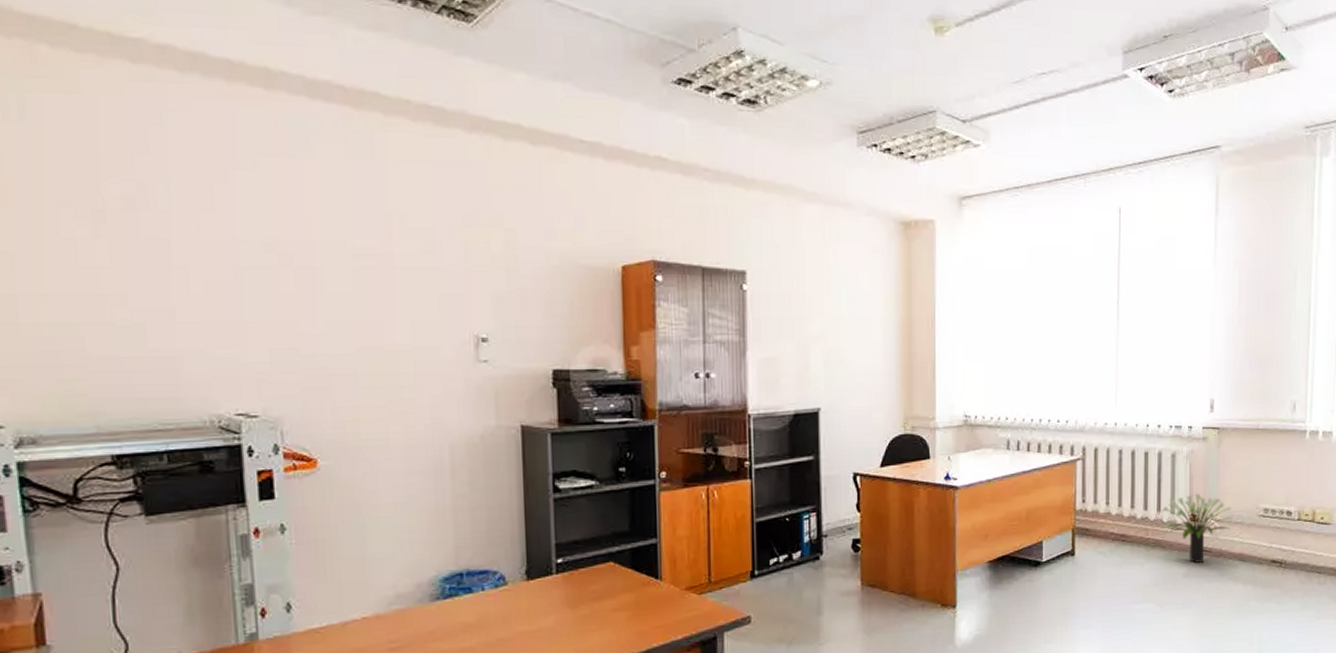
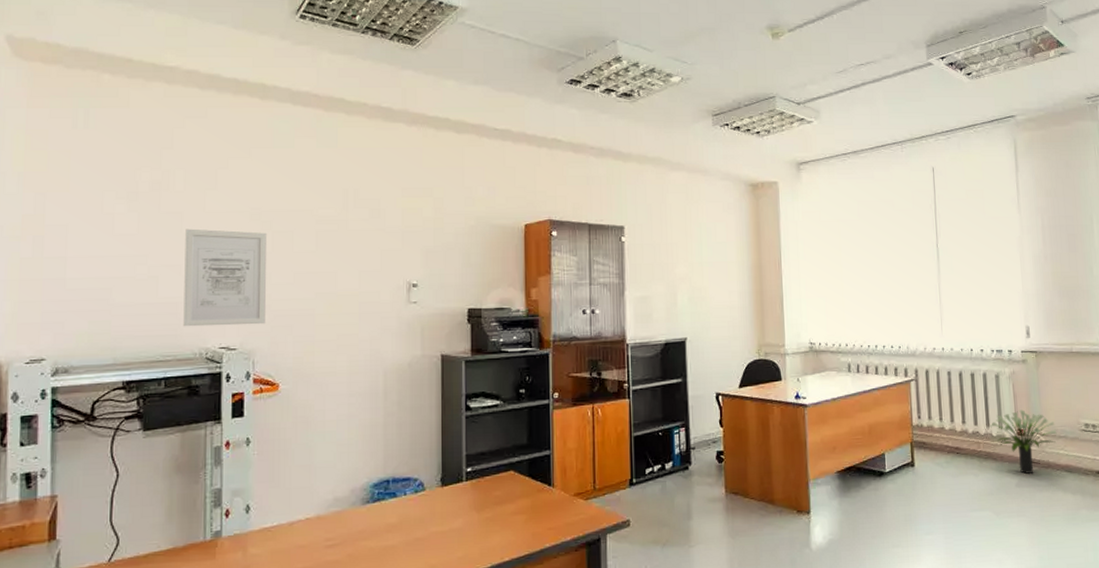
wall art: none [176,261,295,388] -> present [183,228,268,327]

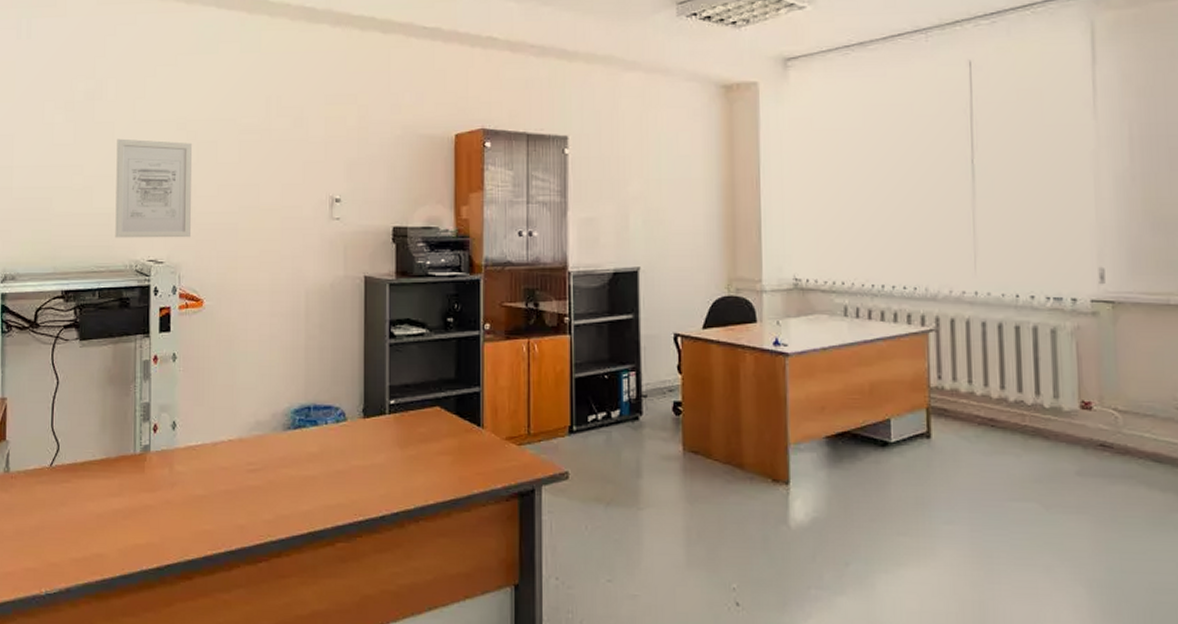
potted plant: present [990,410,1057,474] -> none [1041,376,1141,460]

